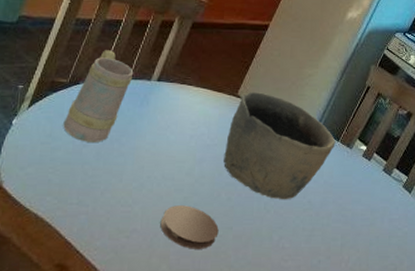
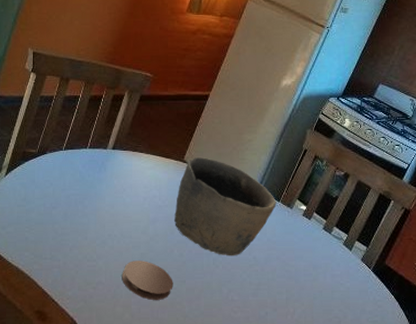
mug: present [63,50,134,142] -> none [35,123,92,205]

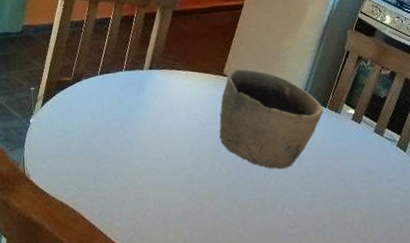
coaster: present [122,261,173,300] -> none [170,182,225,223]

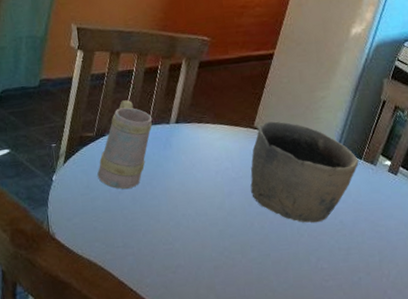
mug: none [73,46,127,133] -> present [97,100,153,189]

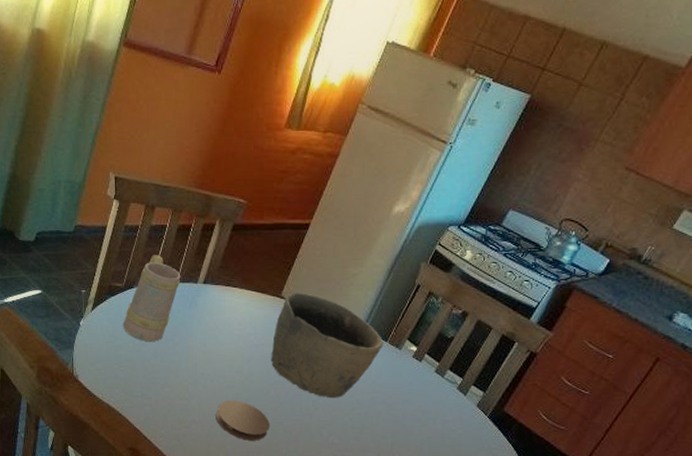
coaster: none [201,237,258,278] -> present [216,400,270,441]

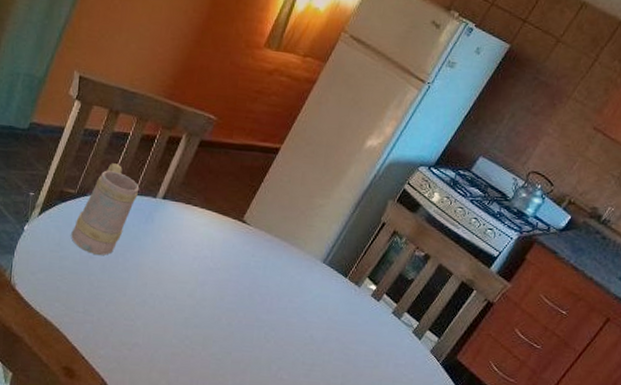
coaster: present [216,400,270,441] -> none [161,324,218,370]
bowl: present [271,293,384,399] -> none [225,218,344,332]

